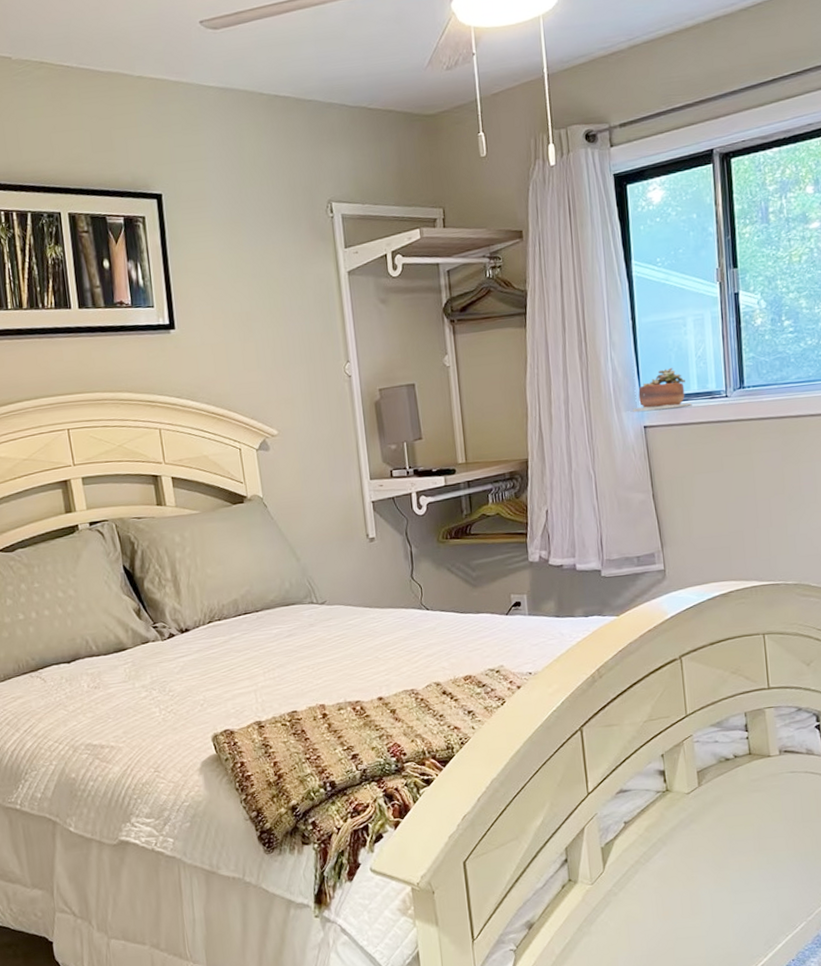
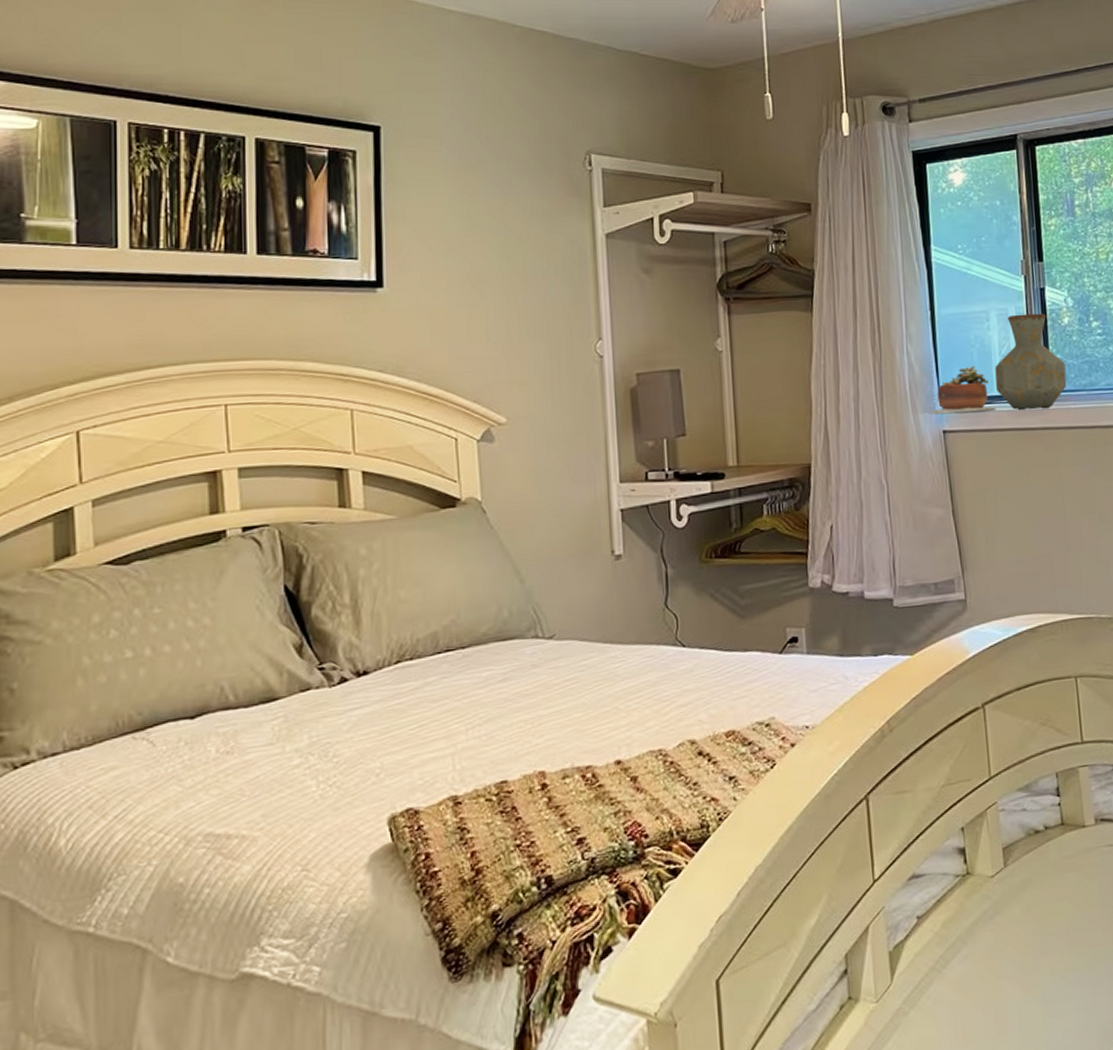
vase: none [691,316,759,406] -> present [995,313,1067,411]

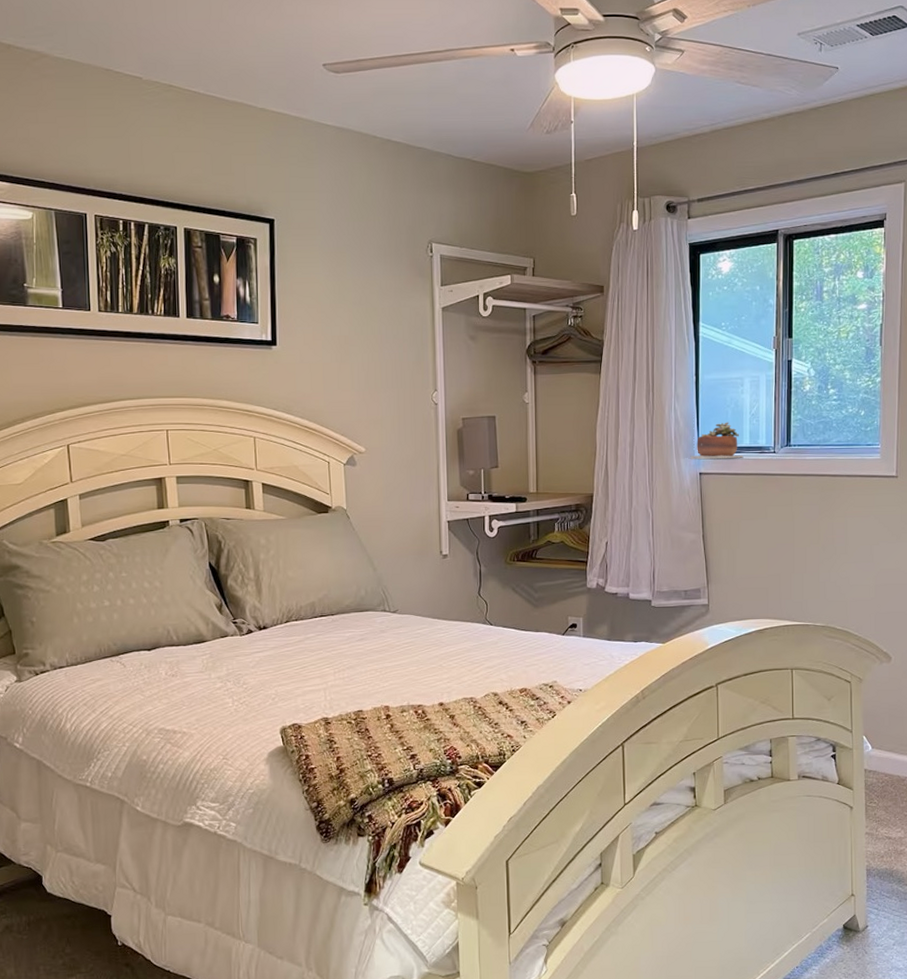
vase: present [995,313,1067,411] -> none [744,381,804,460]

